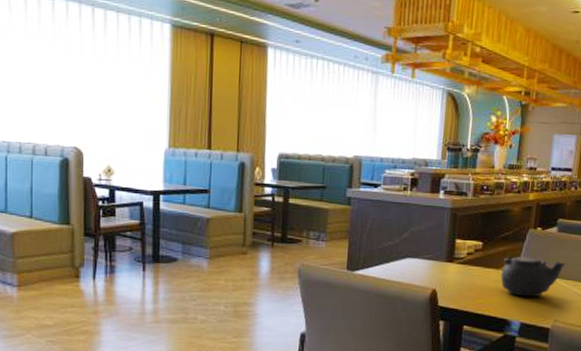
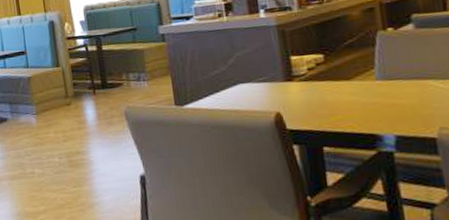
teapot: present [501,256,566,297] -> none [354,60,436,107]

